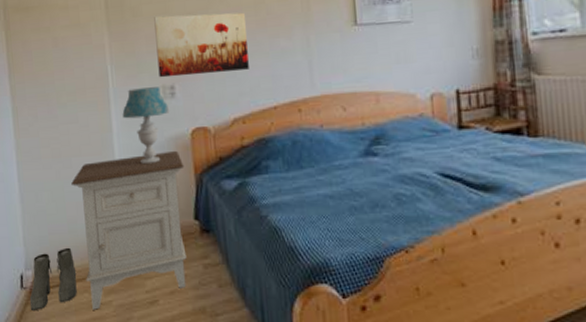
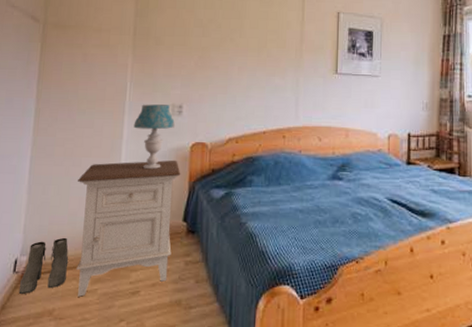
wall art: present [154,12,249,78] -> none [170,47,249,99]

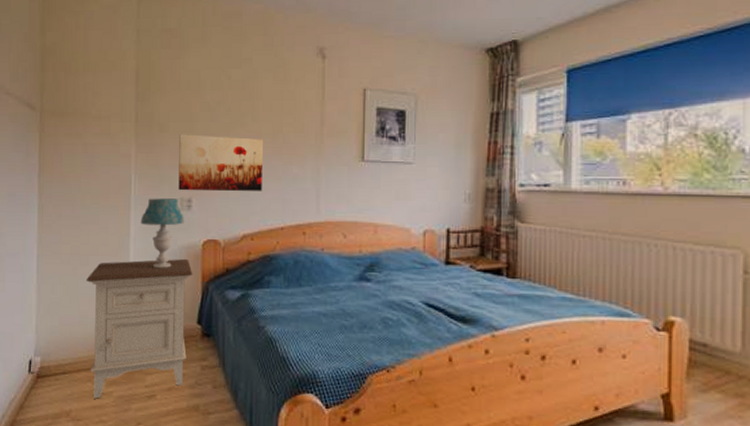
boots: present [18,237,69,295] -> none [35,338,82,395]
wall art: none [170,47,249,99] -> present [178,134,263,192]

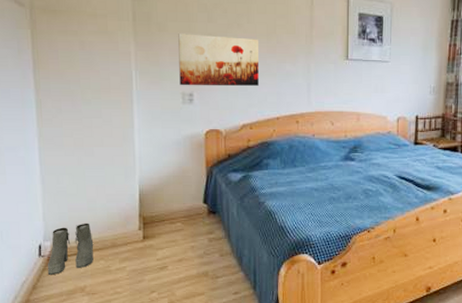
boots: none [35,338,82,395] -> present [47,223,94,276]
nightstand: present [86,258,193,399] -> none [92,147,198,274]
table lamp: present [140,198,185,269] -> none [144,93,188,157]

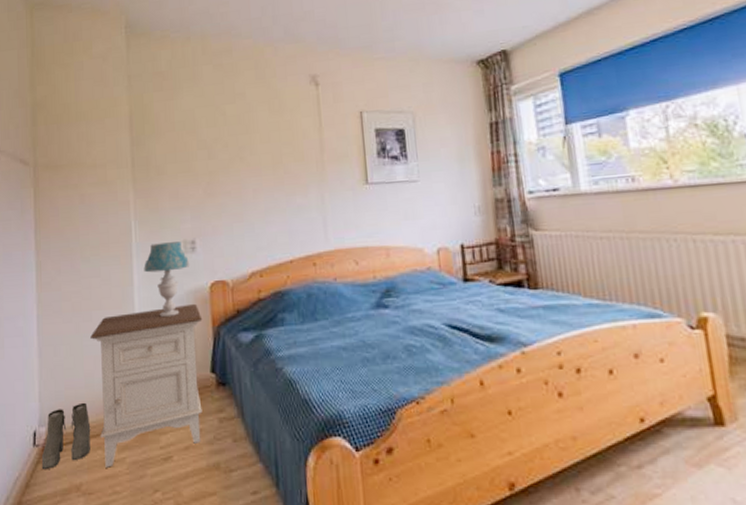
nightstand: none [92,147,198,274] -> present [90,303,203,468]
table lamp: none [144,93,188,157] -> present [144,241,190,318]
wall art: present [178,33,259,87] -> none [178,171,267,233]

